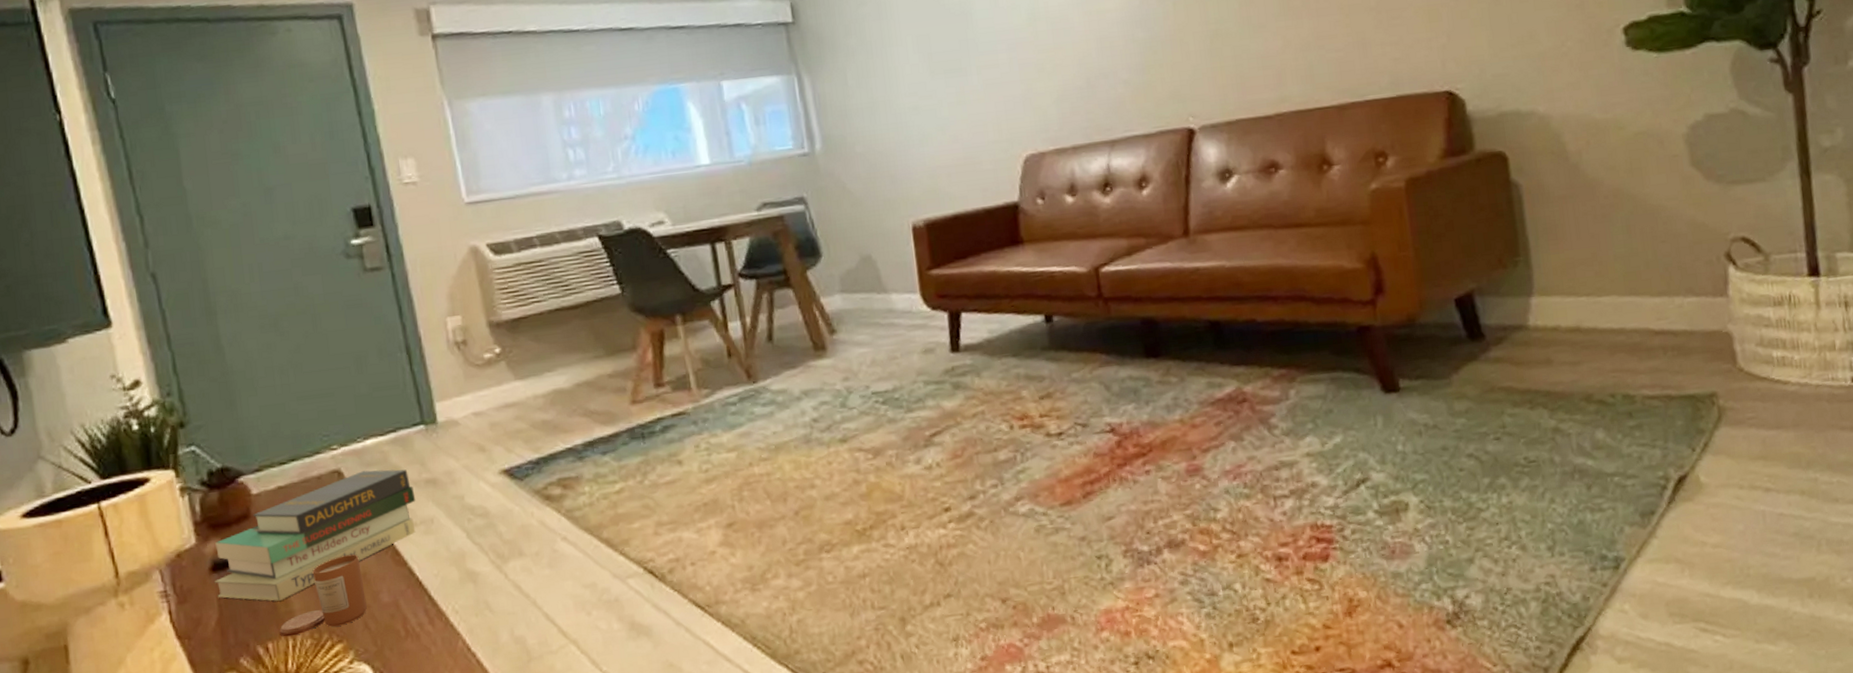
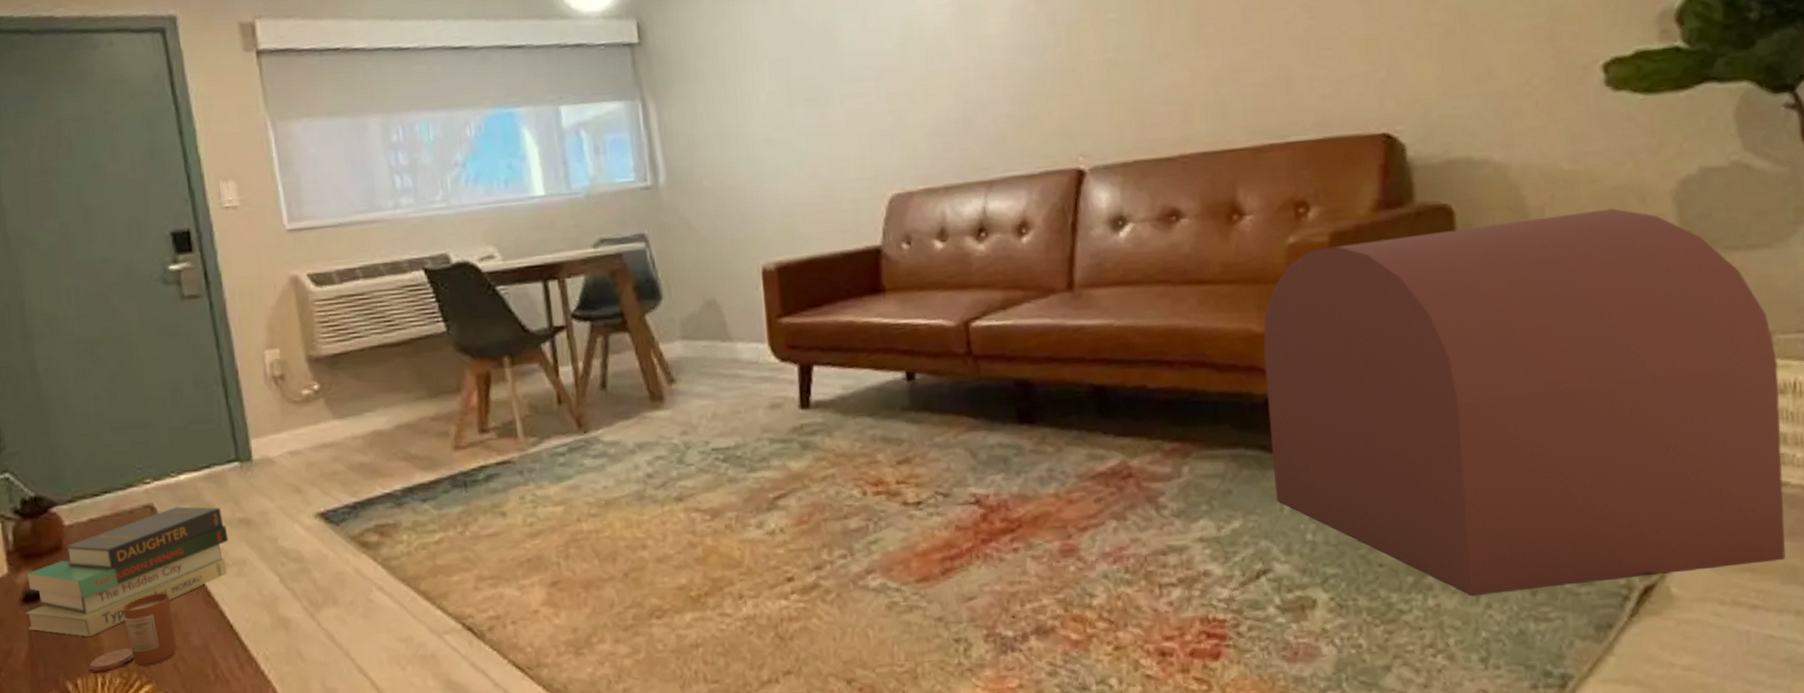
storage chest: none [1353,151,1790,492] -> present [1263,208,1786,595]

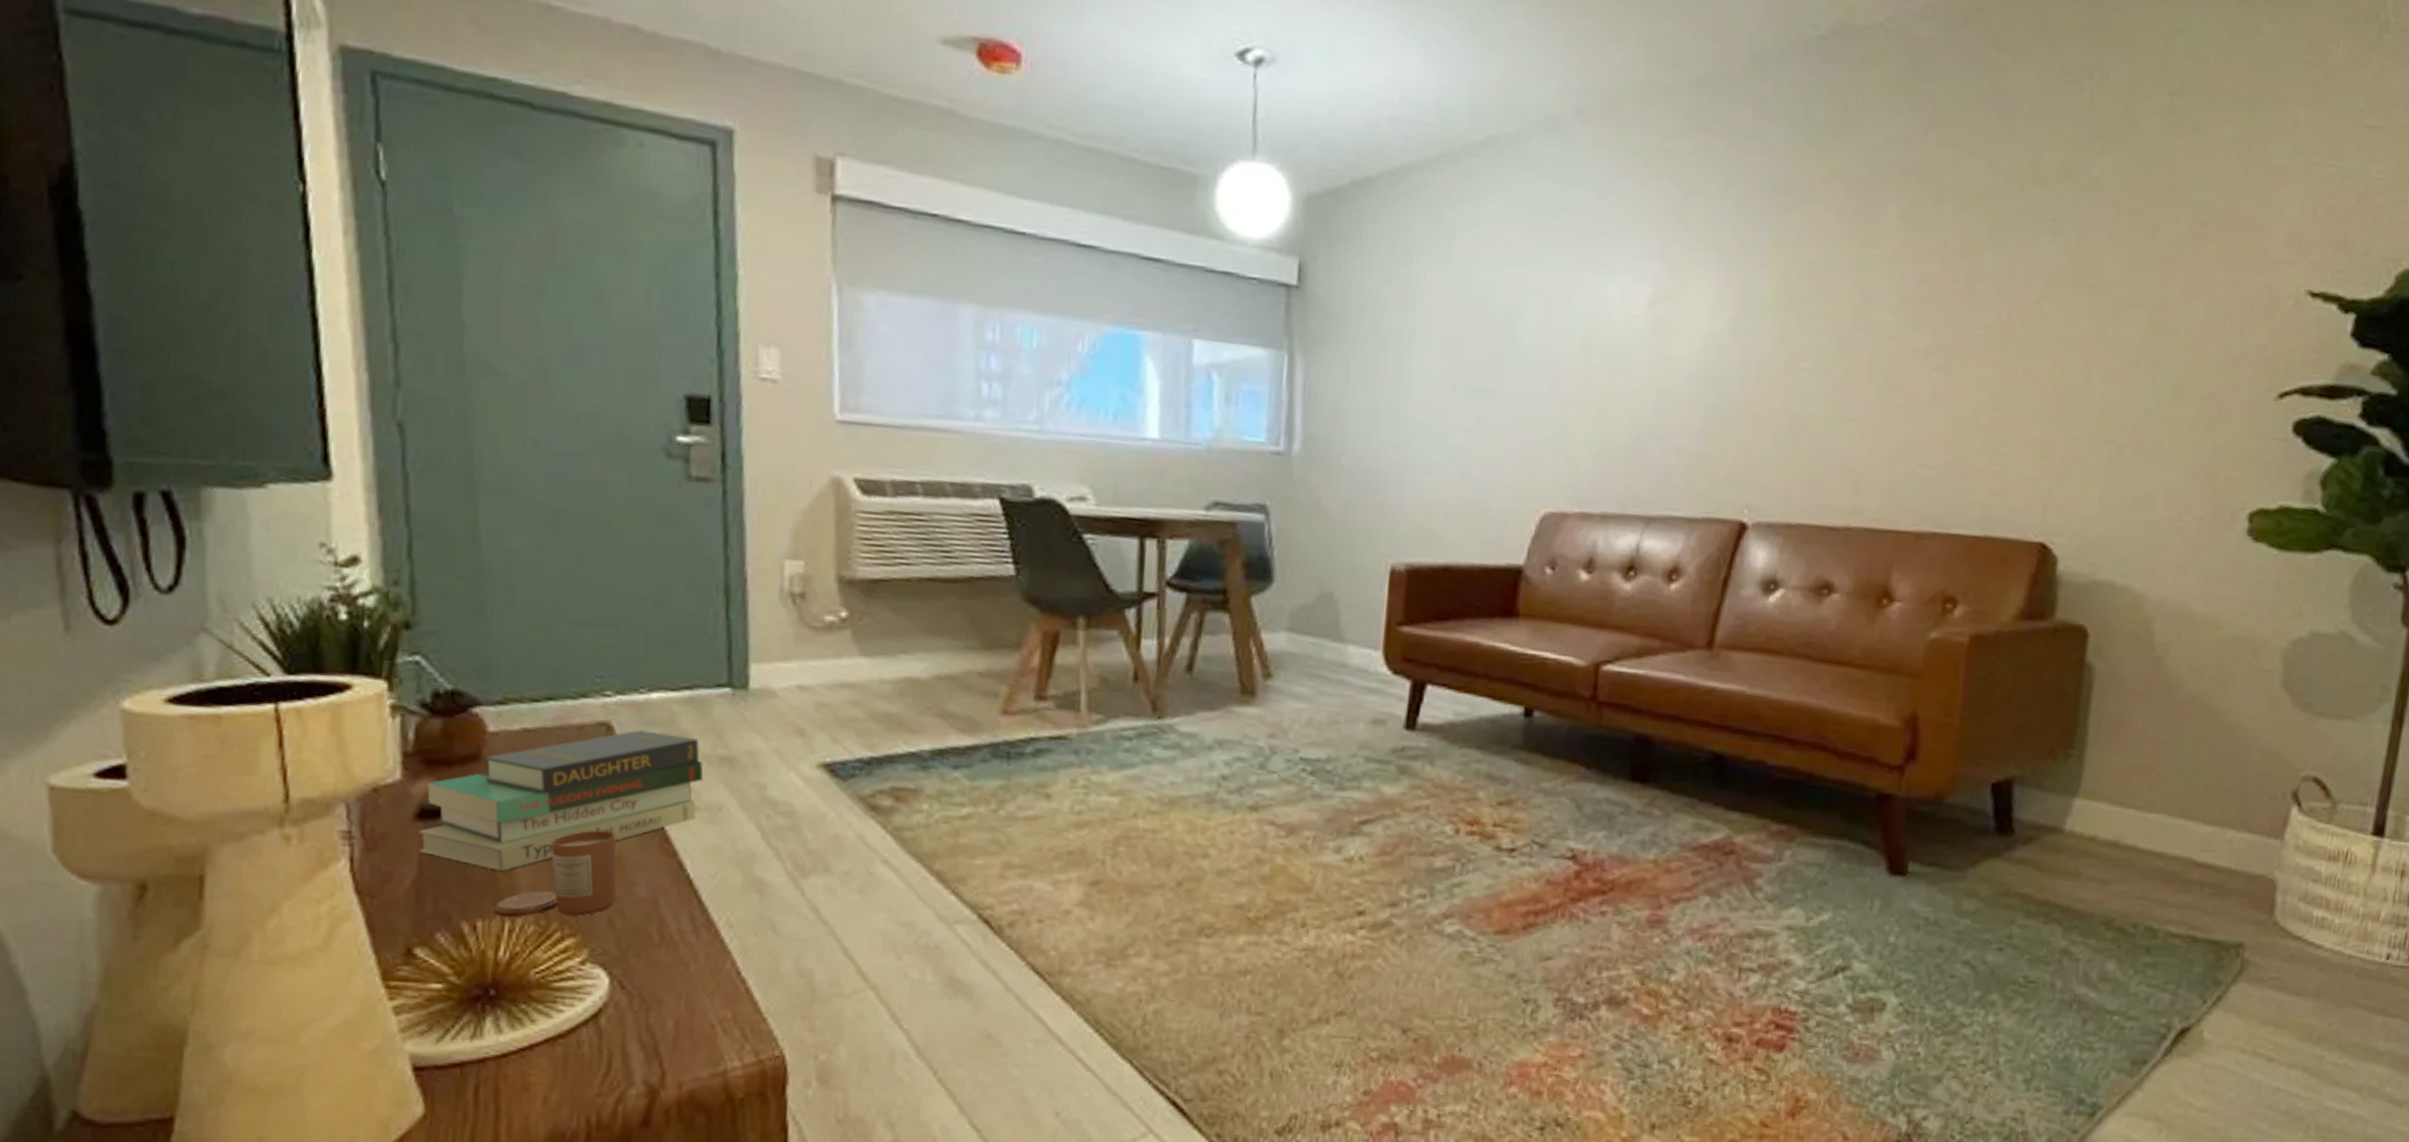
storage chest: present [1263,208,1786,595] -> none [1868,648,2338,1018]

